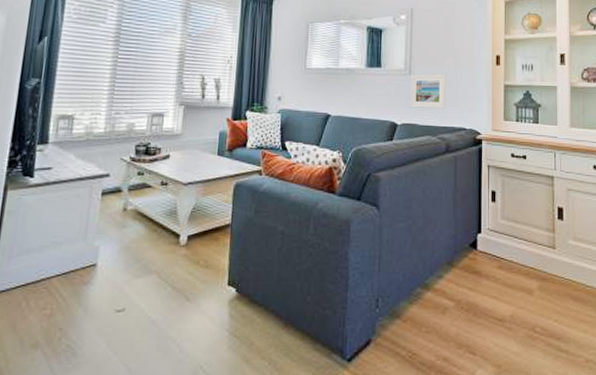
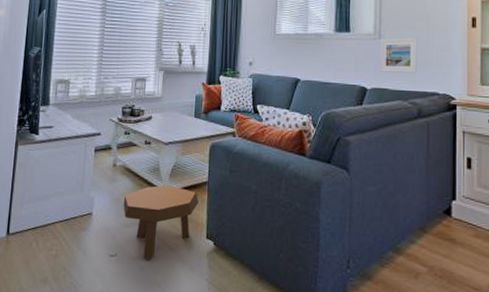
footstool: none [133,229,221,312] -> present [123,185,199,259]

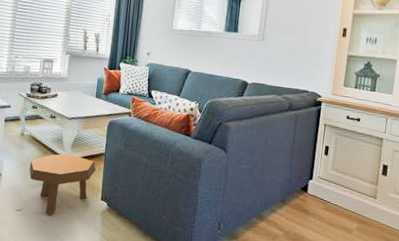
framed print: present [380,37,417,73] -> none [260,40,295,73]

